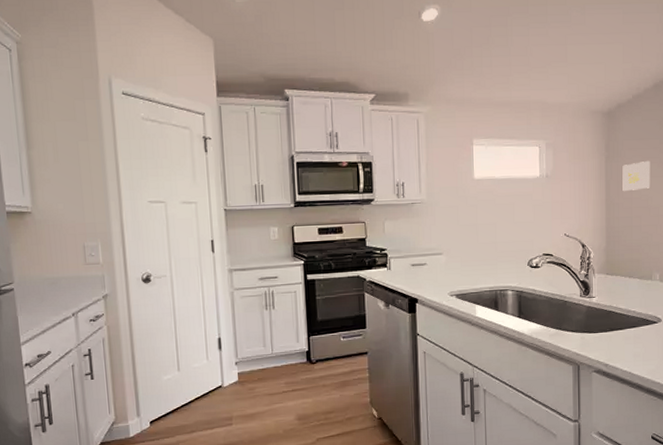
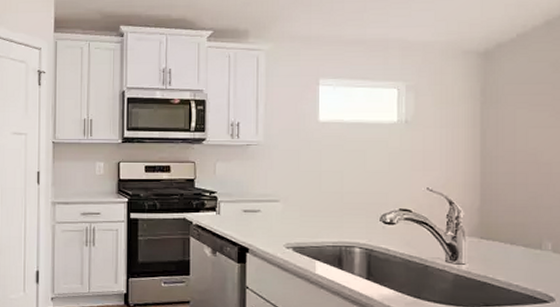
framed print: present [622,160,650,192] -> none [503,108,540,143]

